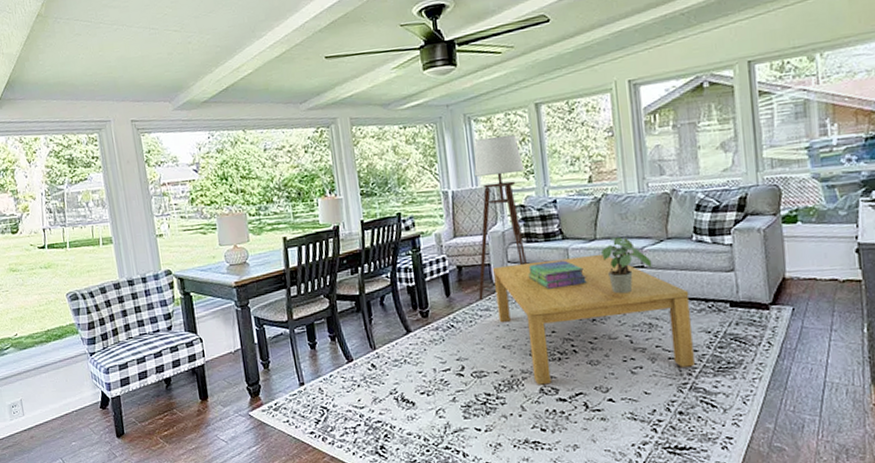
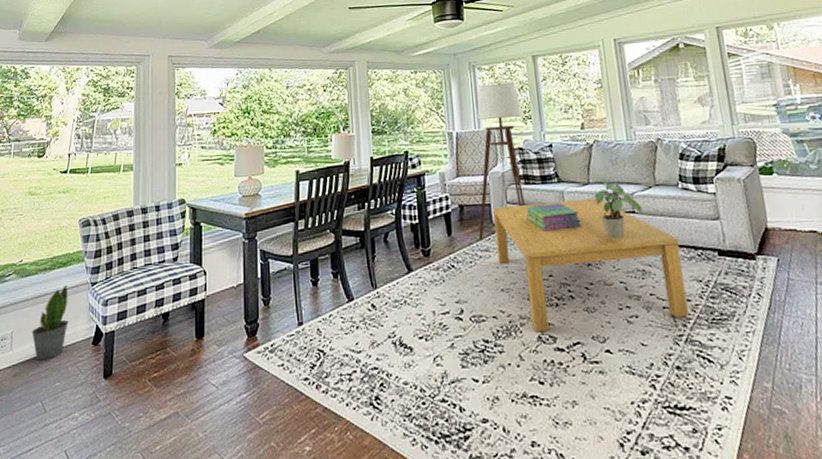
potted plant: none [39,355,74,424] -> present [31,284,69,361]

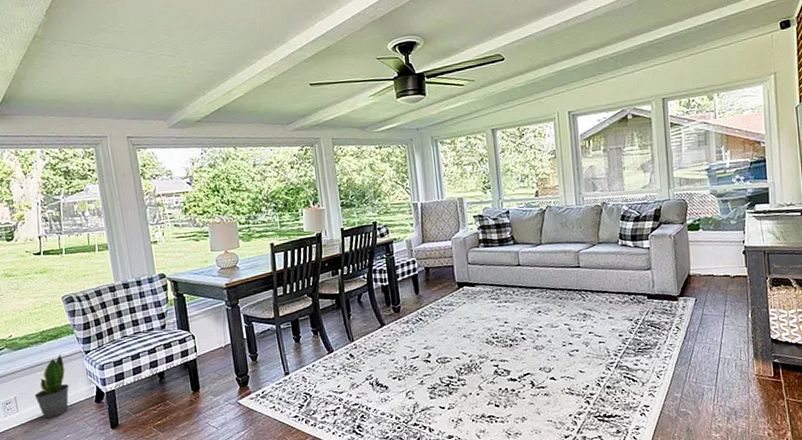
floor lamp: present [477,83,526,241] -> none [440,155,485,298]
coffee table: present [493,198,689,333] -> none [456,256,620,368]
stack of books: present [526,203,582,231] -> none [485,262,534,286]
potted plant: present [593,182,643,239] -> none [545,242,587,290]

